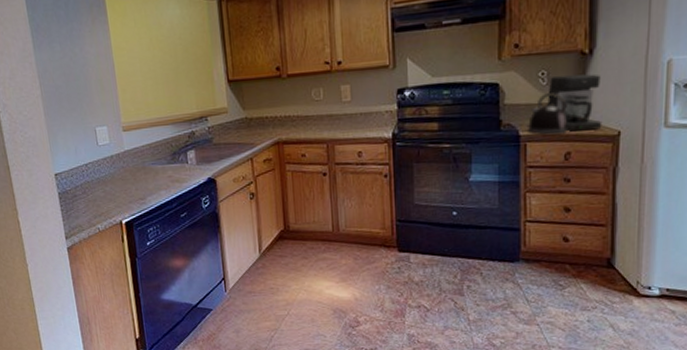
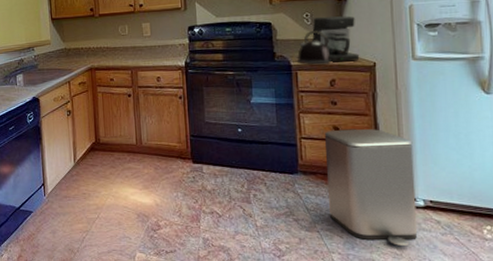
pedal bin: none [551,209,654,338] -> present [325,129,418,246]

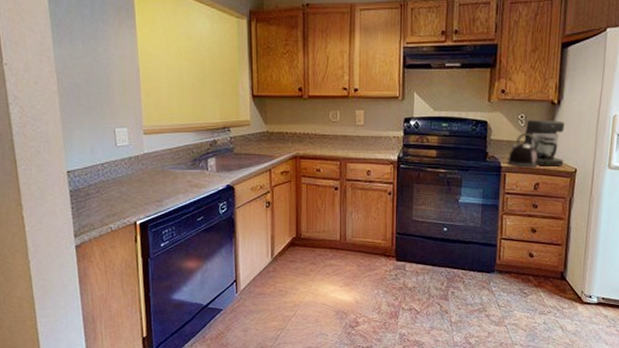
pedal bin: present [325,129,418,246] -> none [517,231,597,337]

